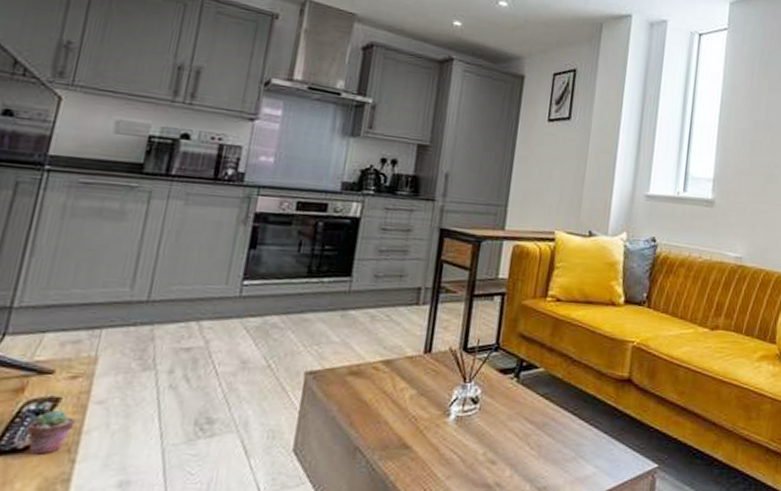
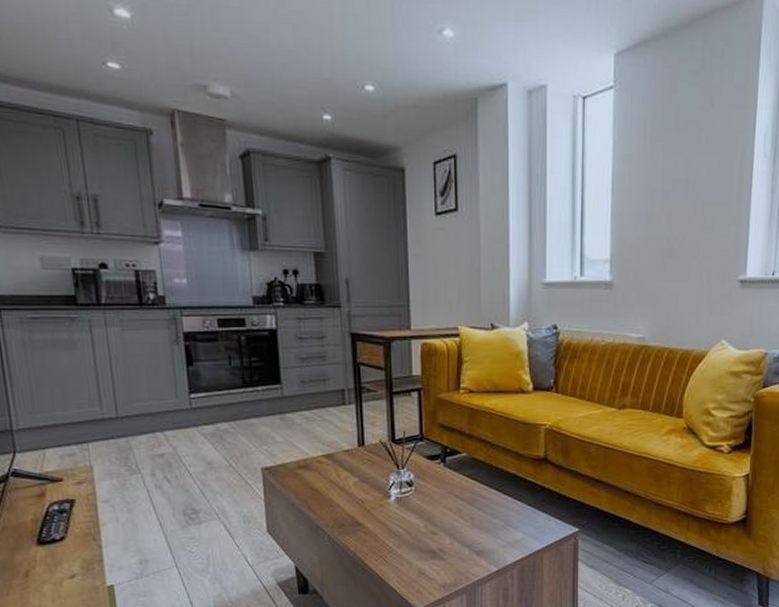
potted succulent: present [27,409,76,455] -> none [58,509,92,543]

